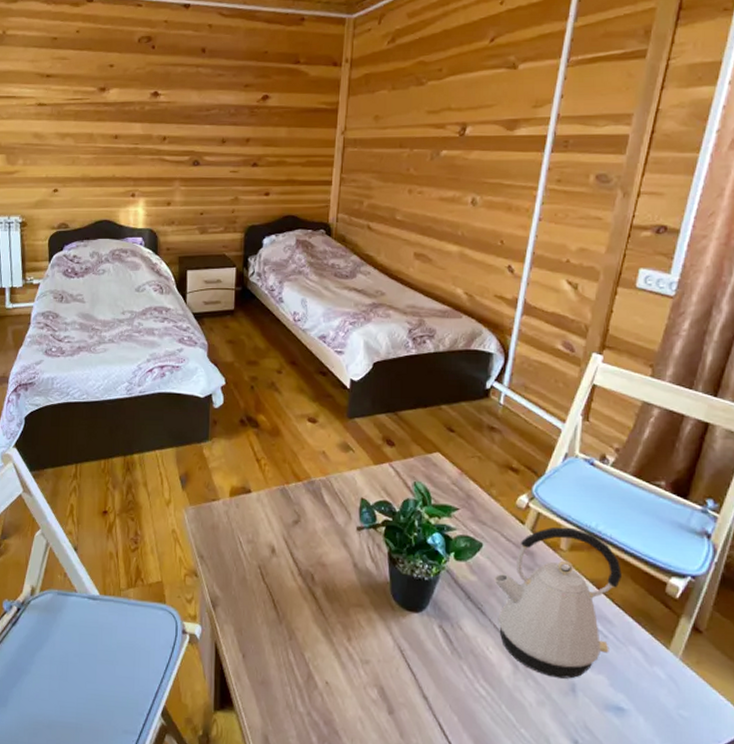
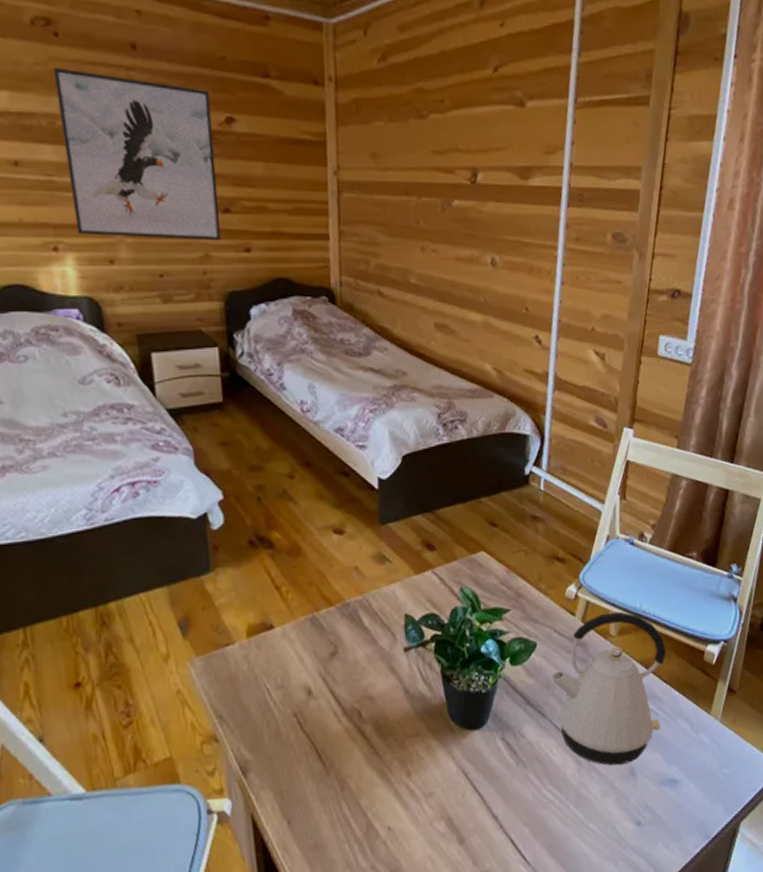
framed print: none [148,69,252,188] -> present [53,67,221,241]

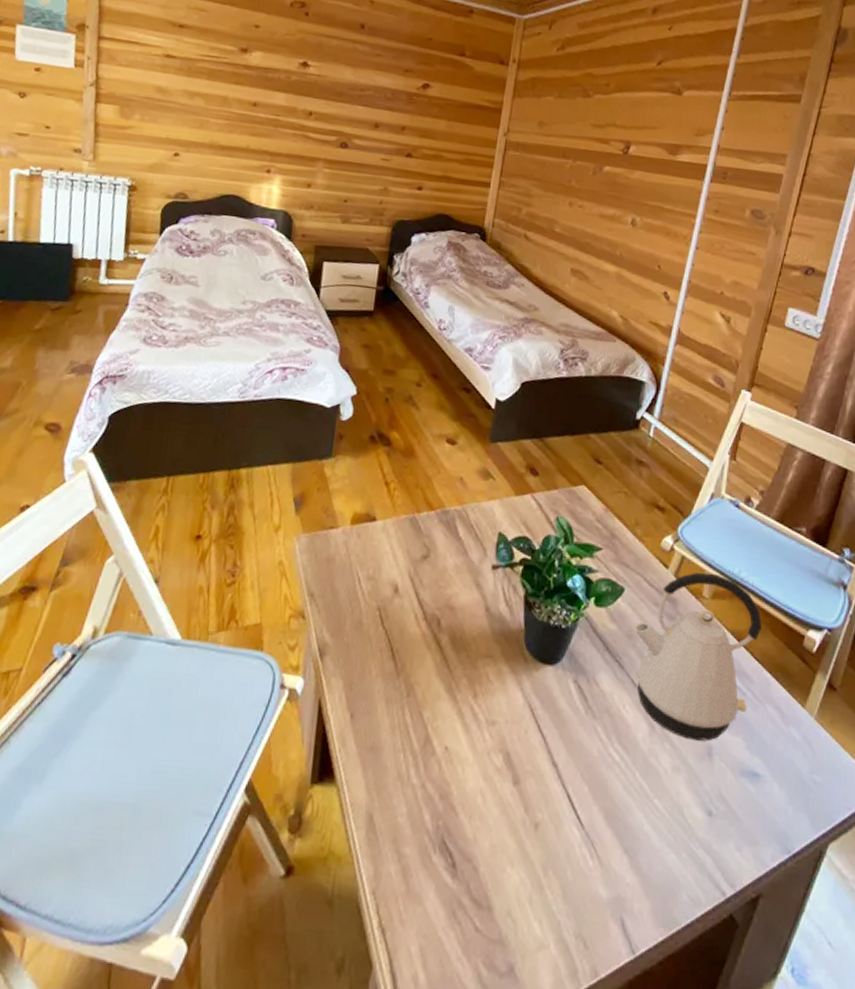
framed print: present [53,67,221,241] -> none [288,37,413,179]

